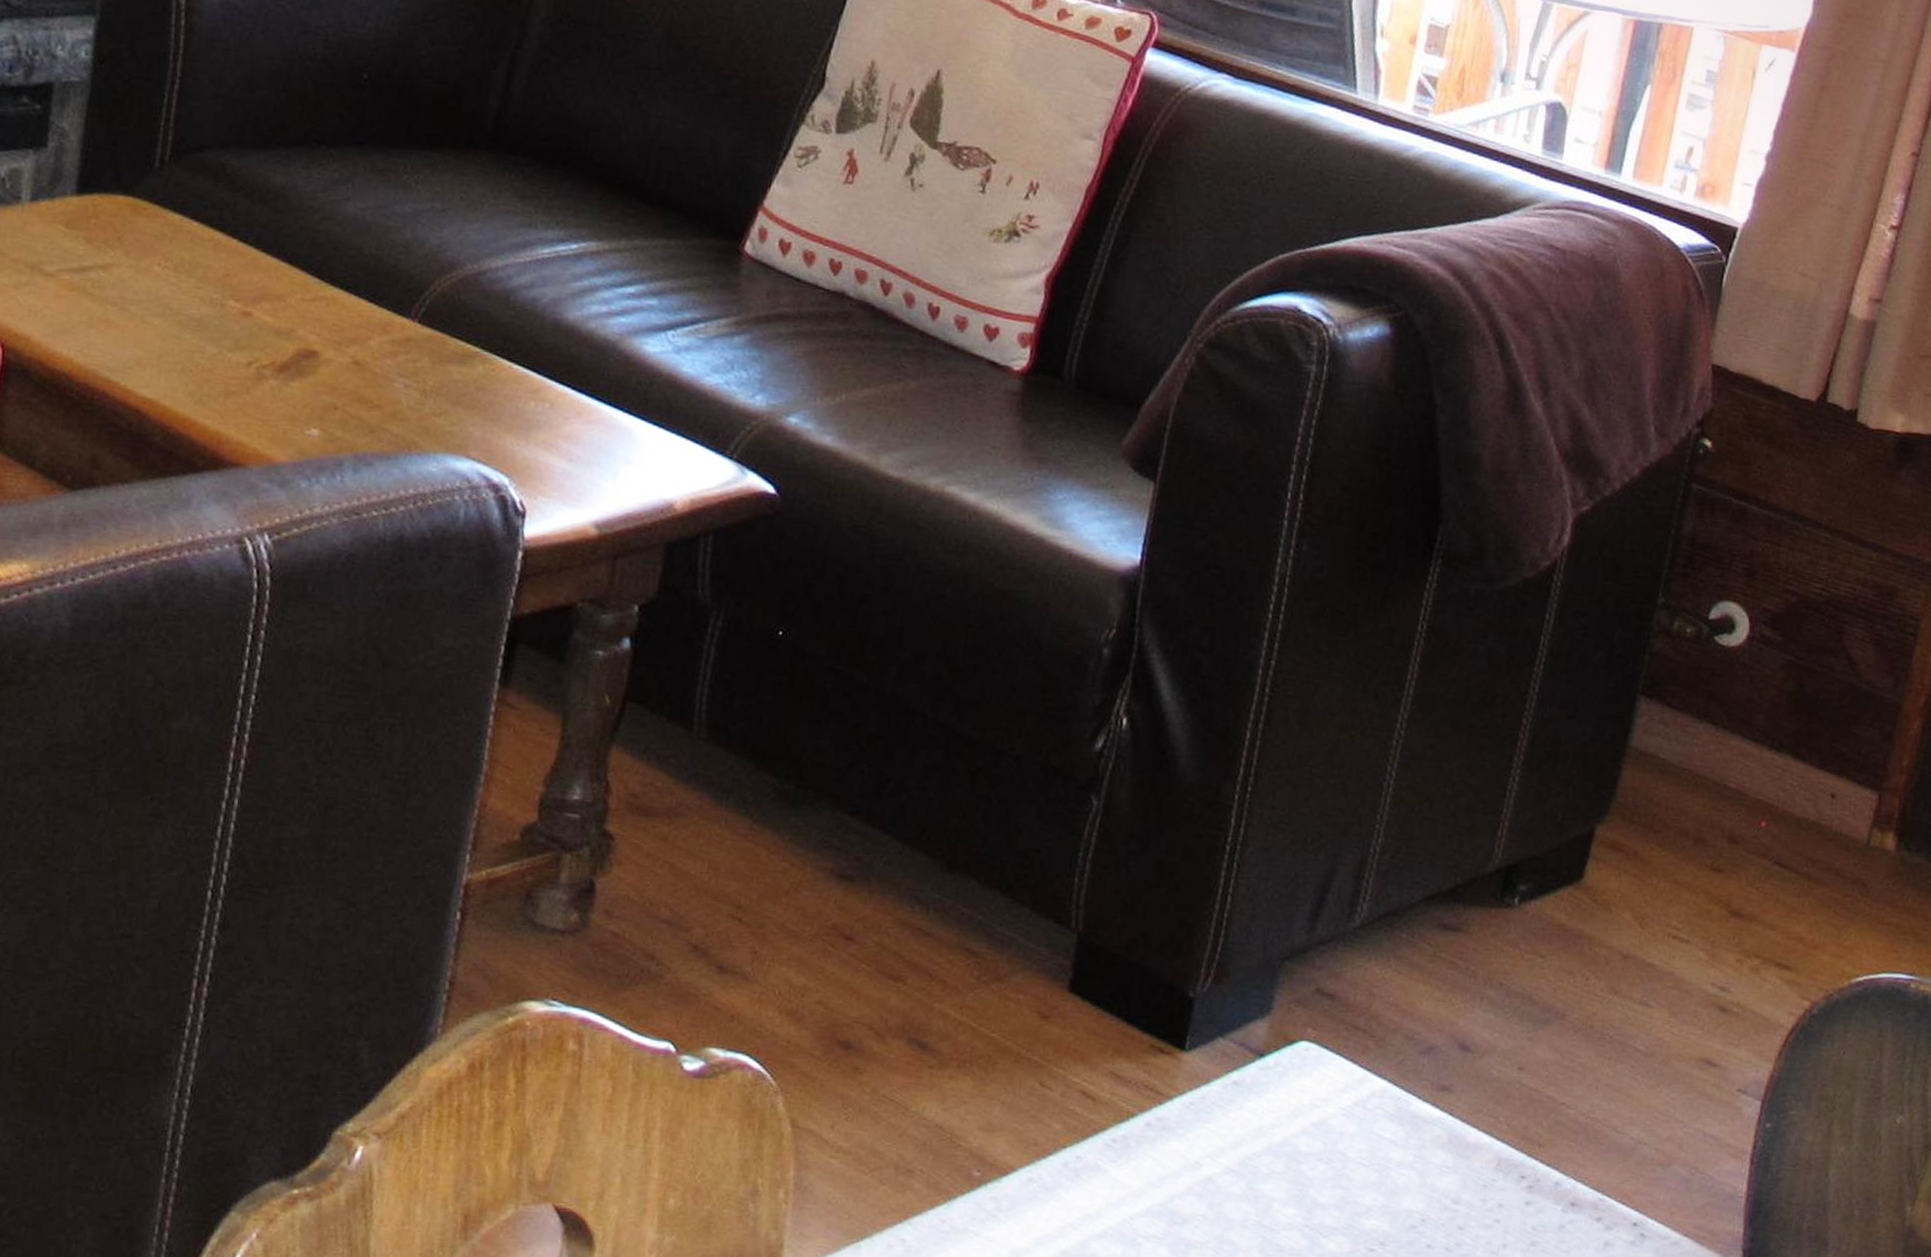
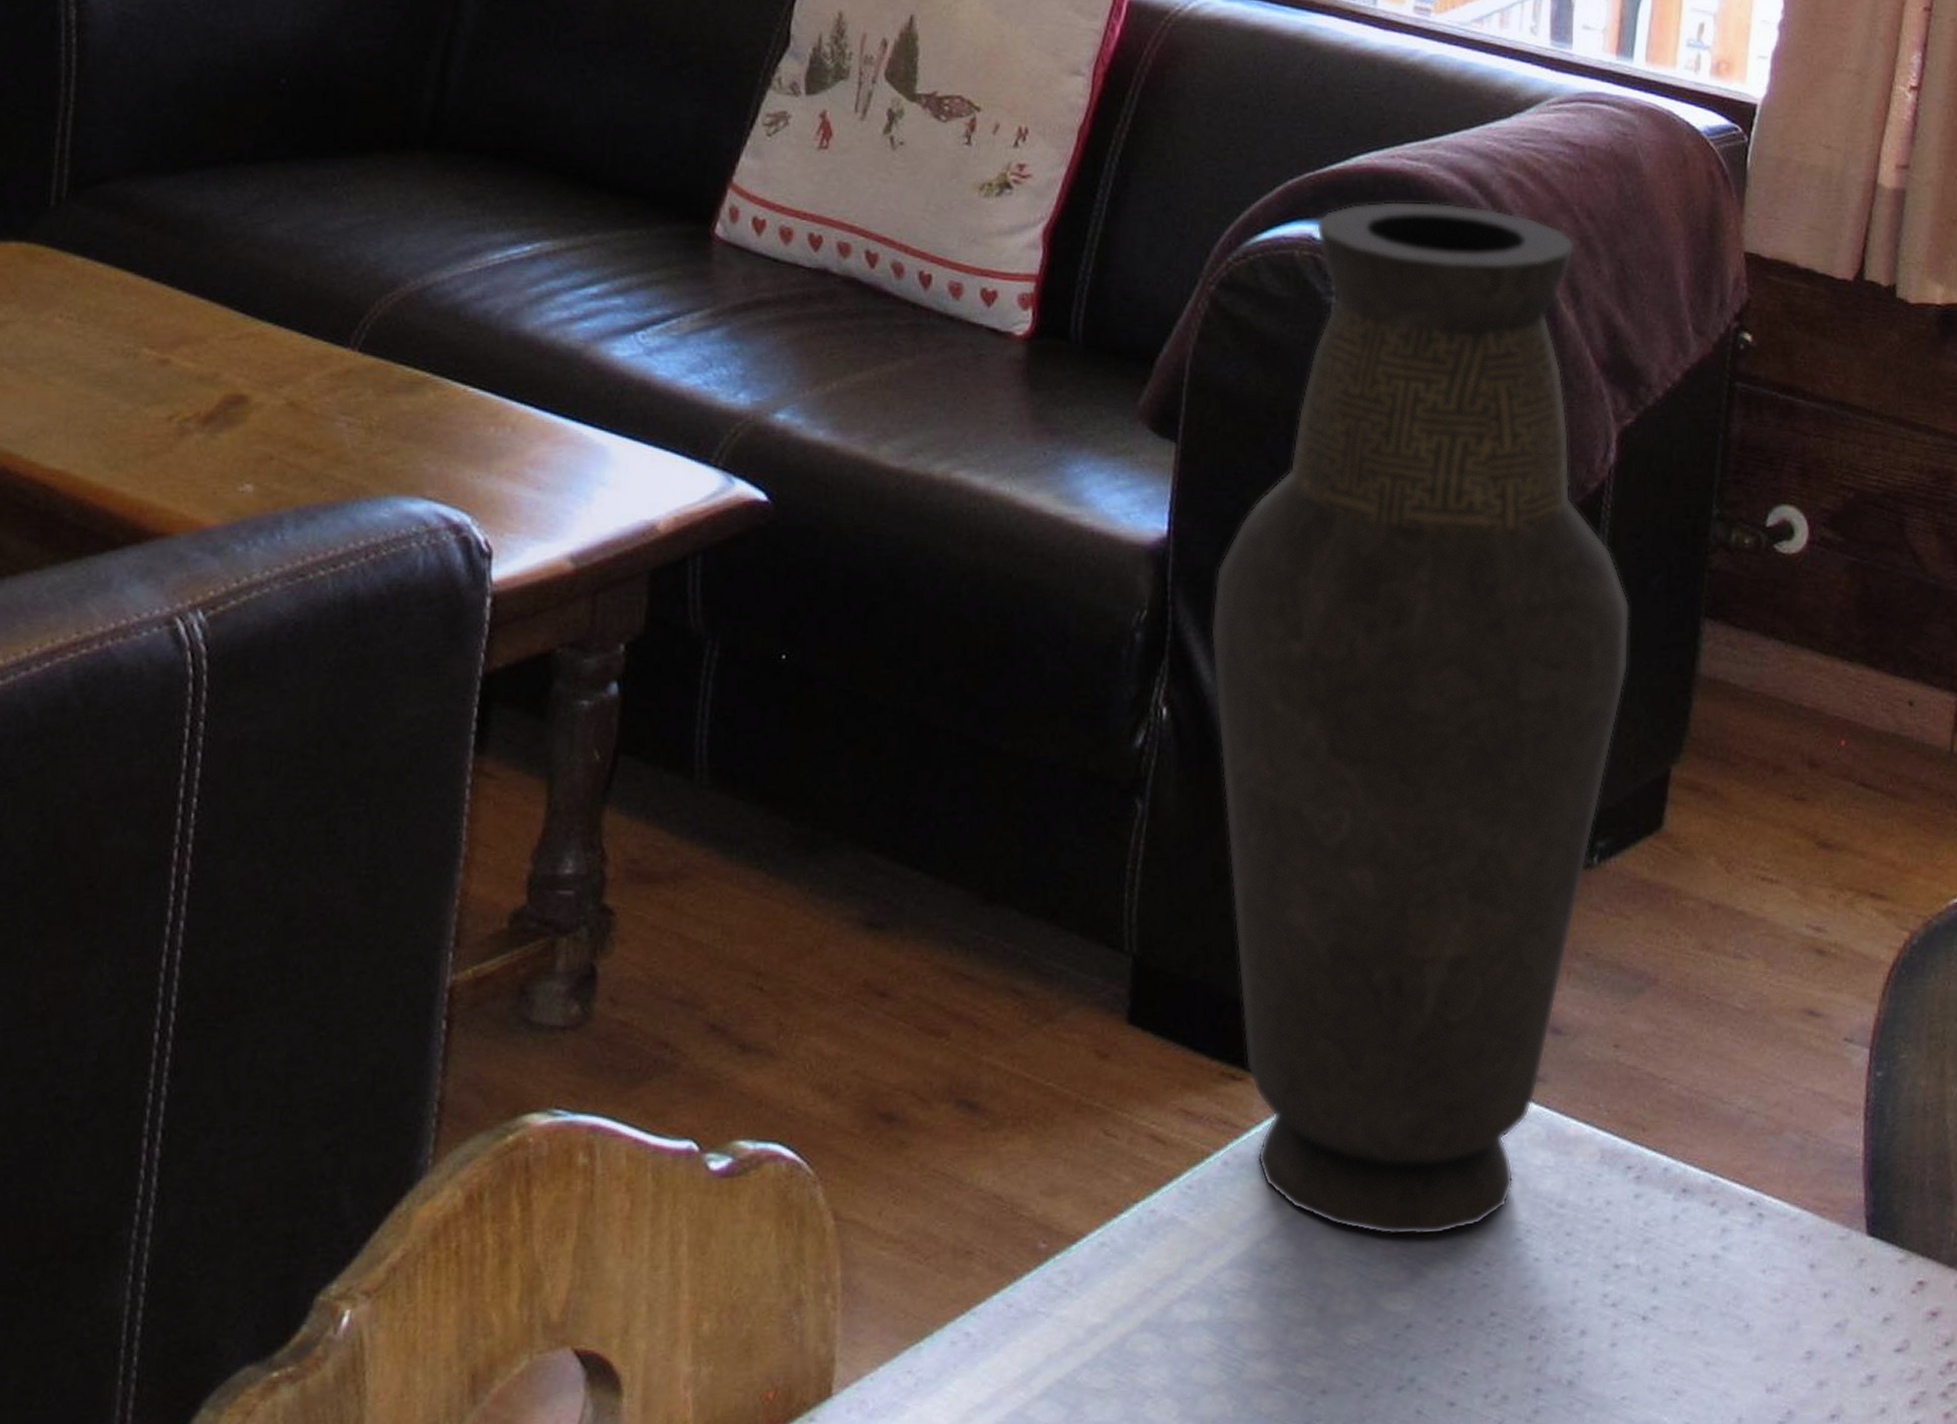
vase: none [1172,282,1571,1213] -> present [1210,201,1630,1236]

